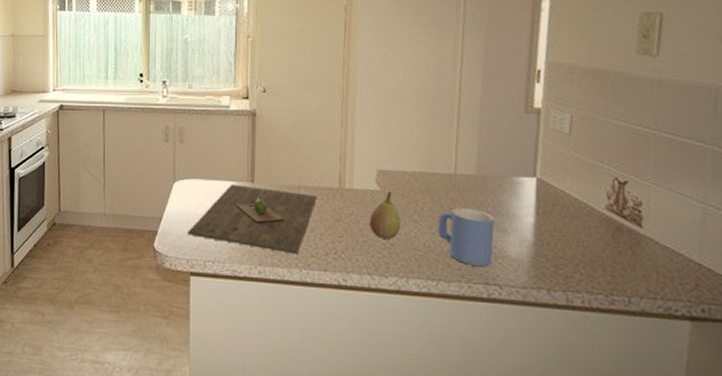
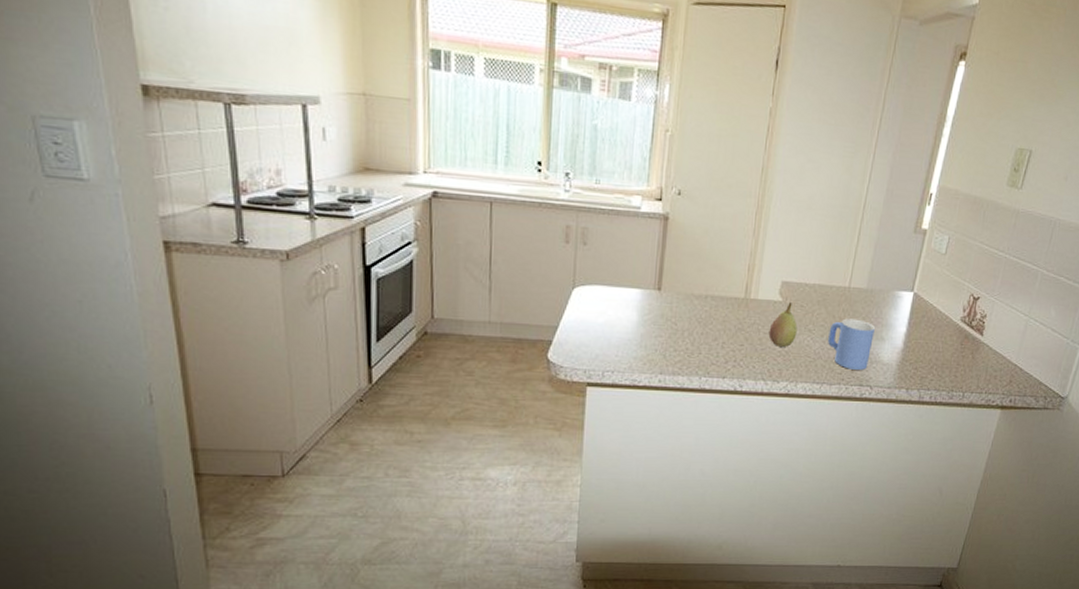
cutting board: present [188,184,317,255] -> none [586,292,723,363]

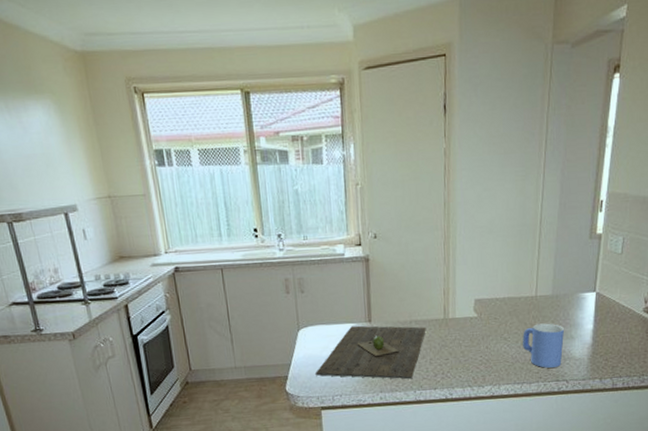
cutting board: none [586,292,723,363] -> present [316,325,426,380]
fruit: present [768,302,798,347] -> none [469,316,494,356]

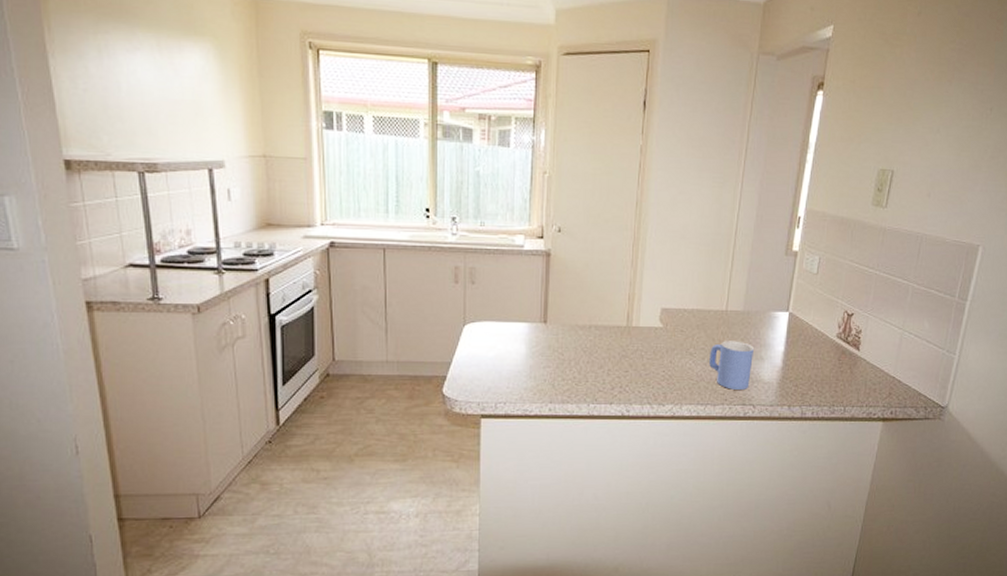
cutting board: present [316,325,426,380] -> none [479,326,607,391]

